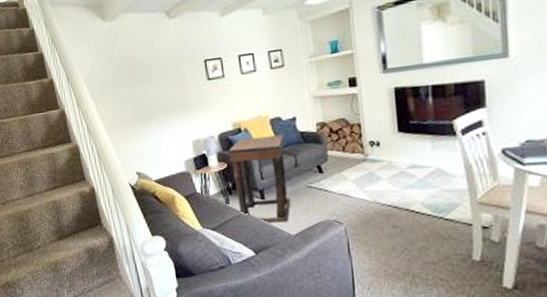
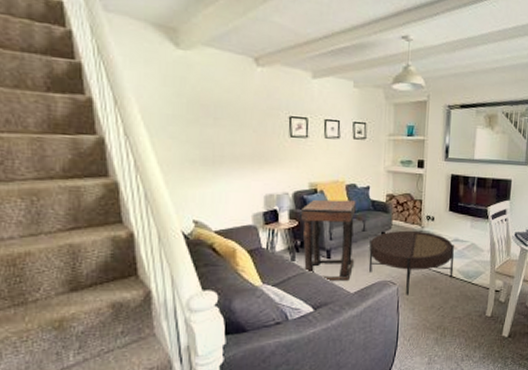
coffee table: none [304,159,416,236] -> present [369,230,454,295]

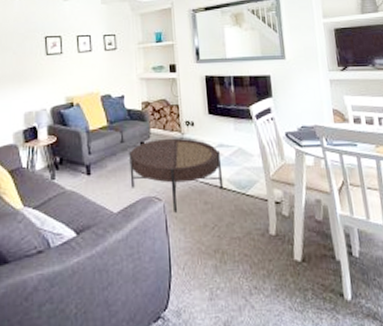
side table: present [301,199,356,281] -> none [59,111,116,200]

